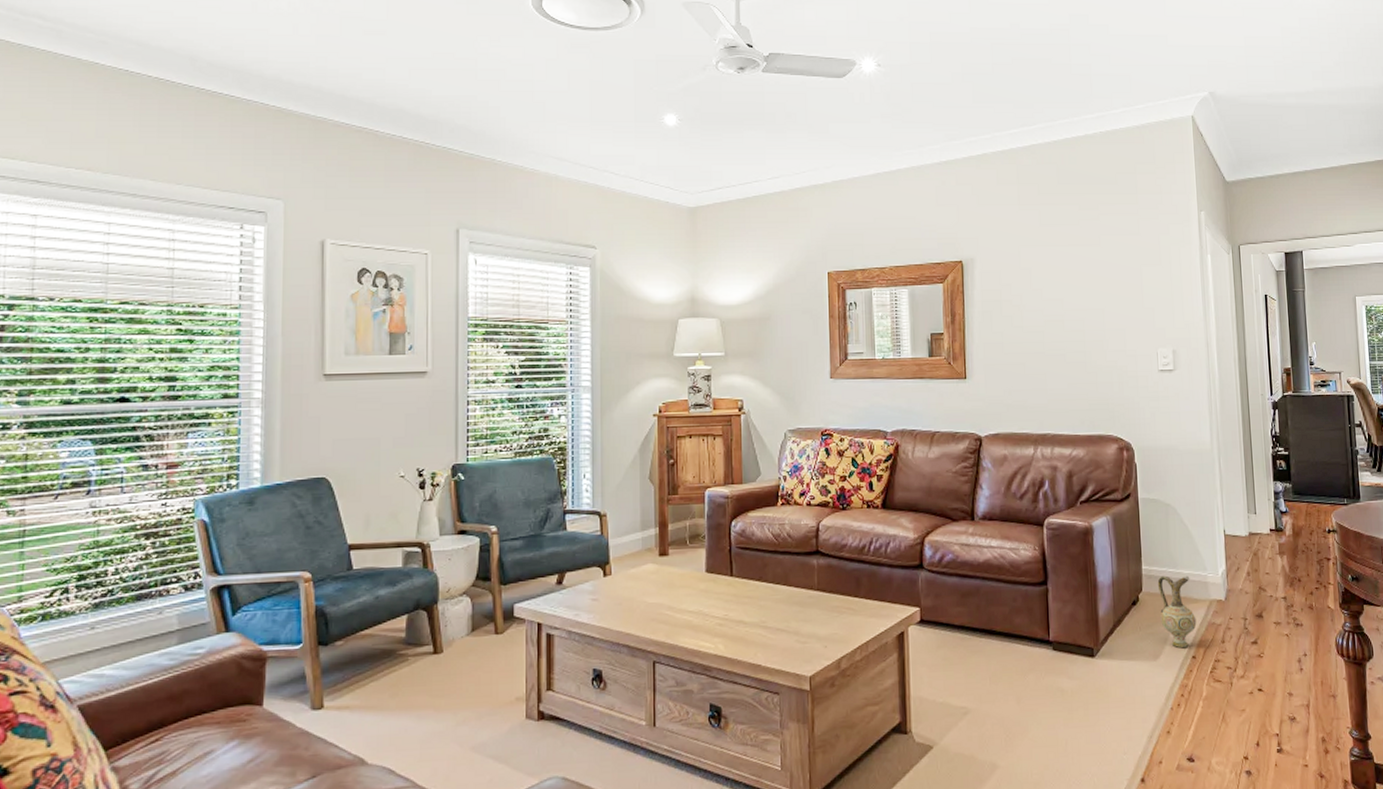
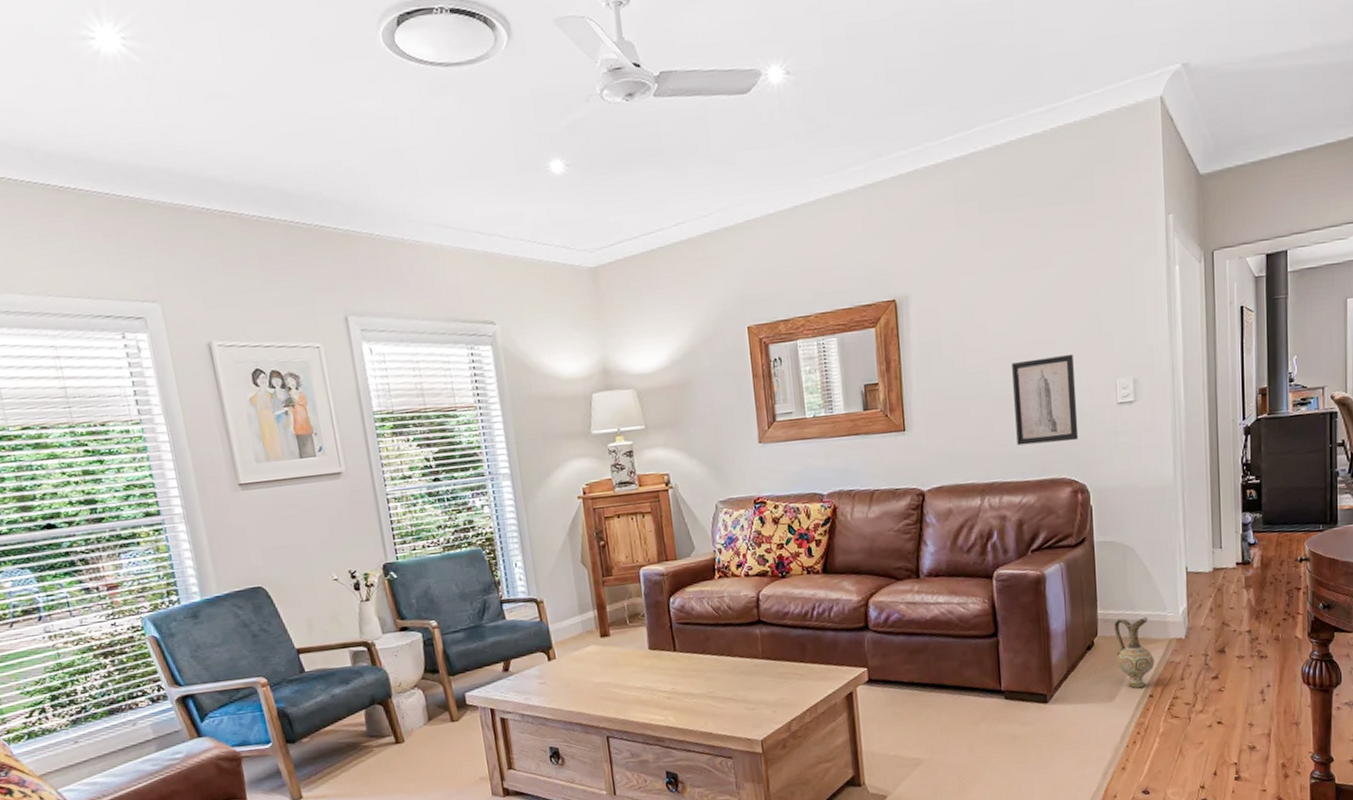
wall art: none [1065,322,1124,401] -> present [1012,353,1079,446]

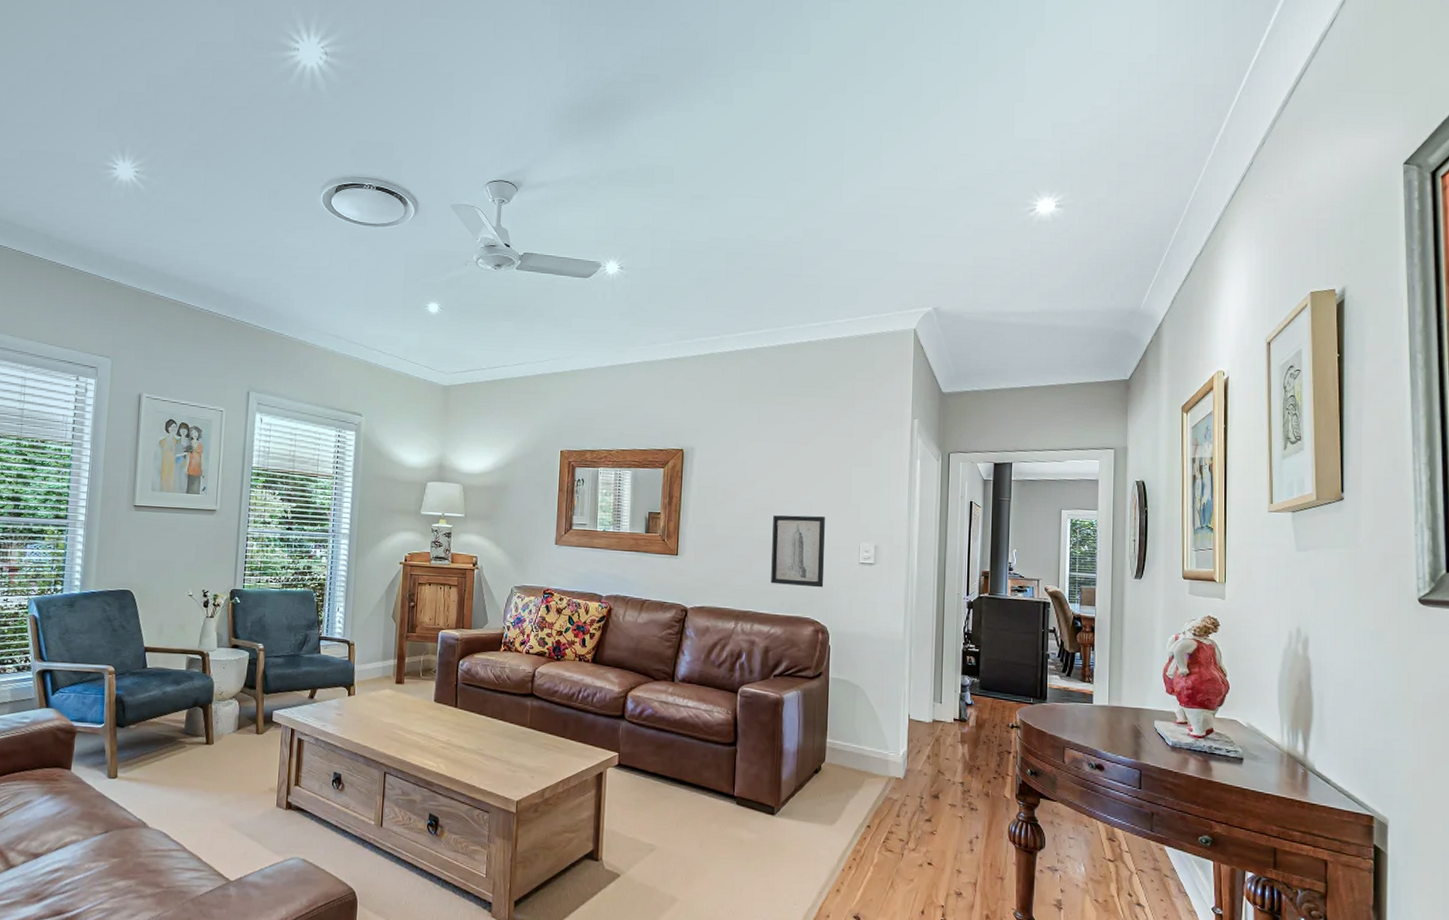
ceramic jug: present [1113,616,1155,689] -> none [840,749,874,818]

